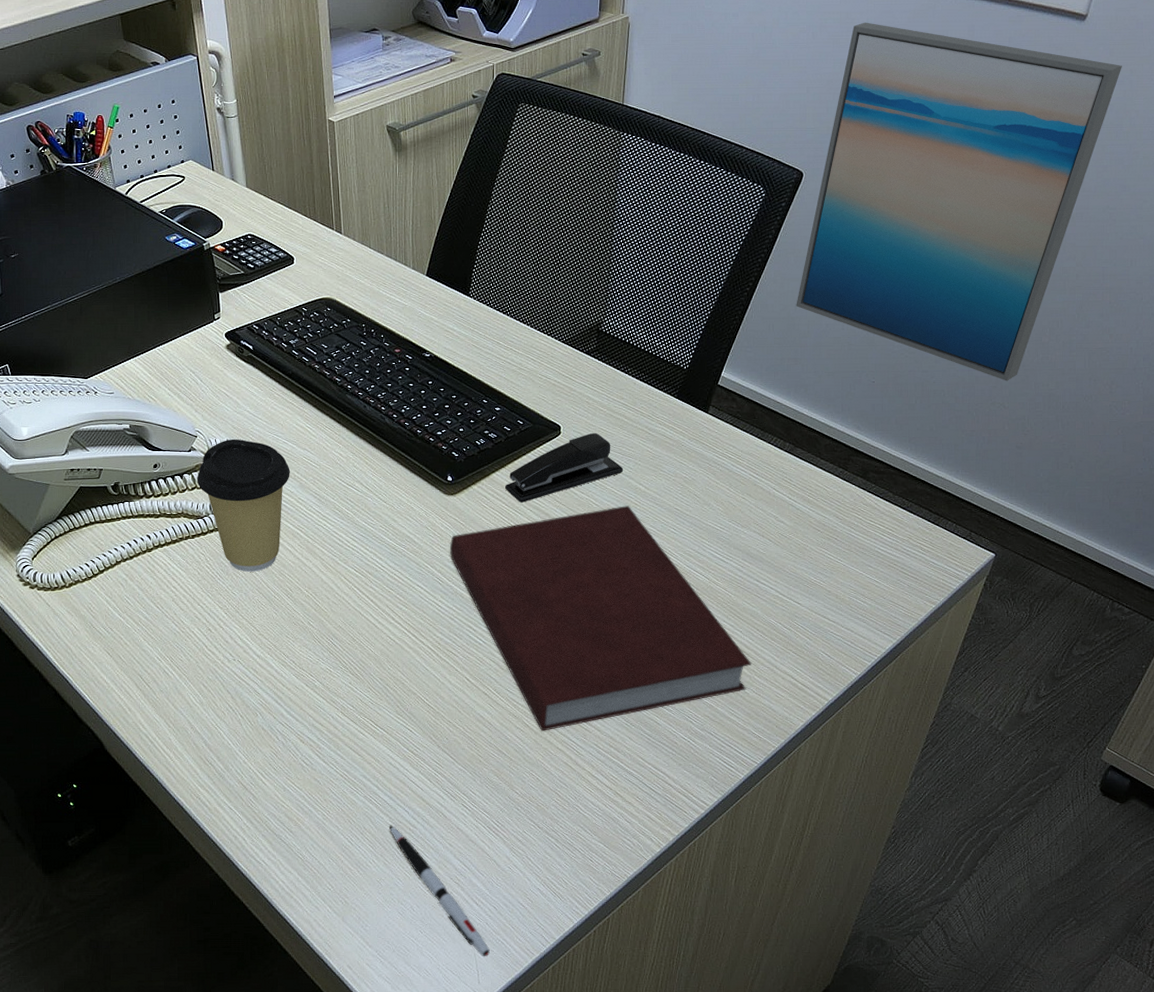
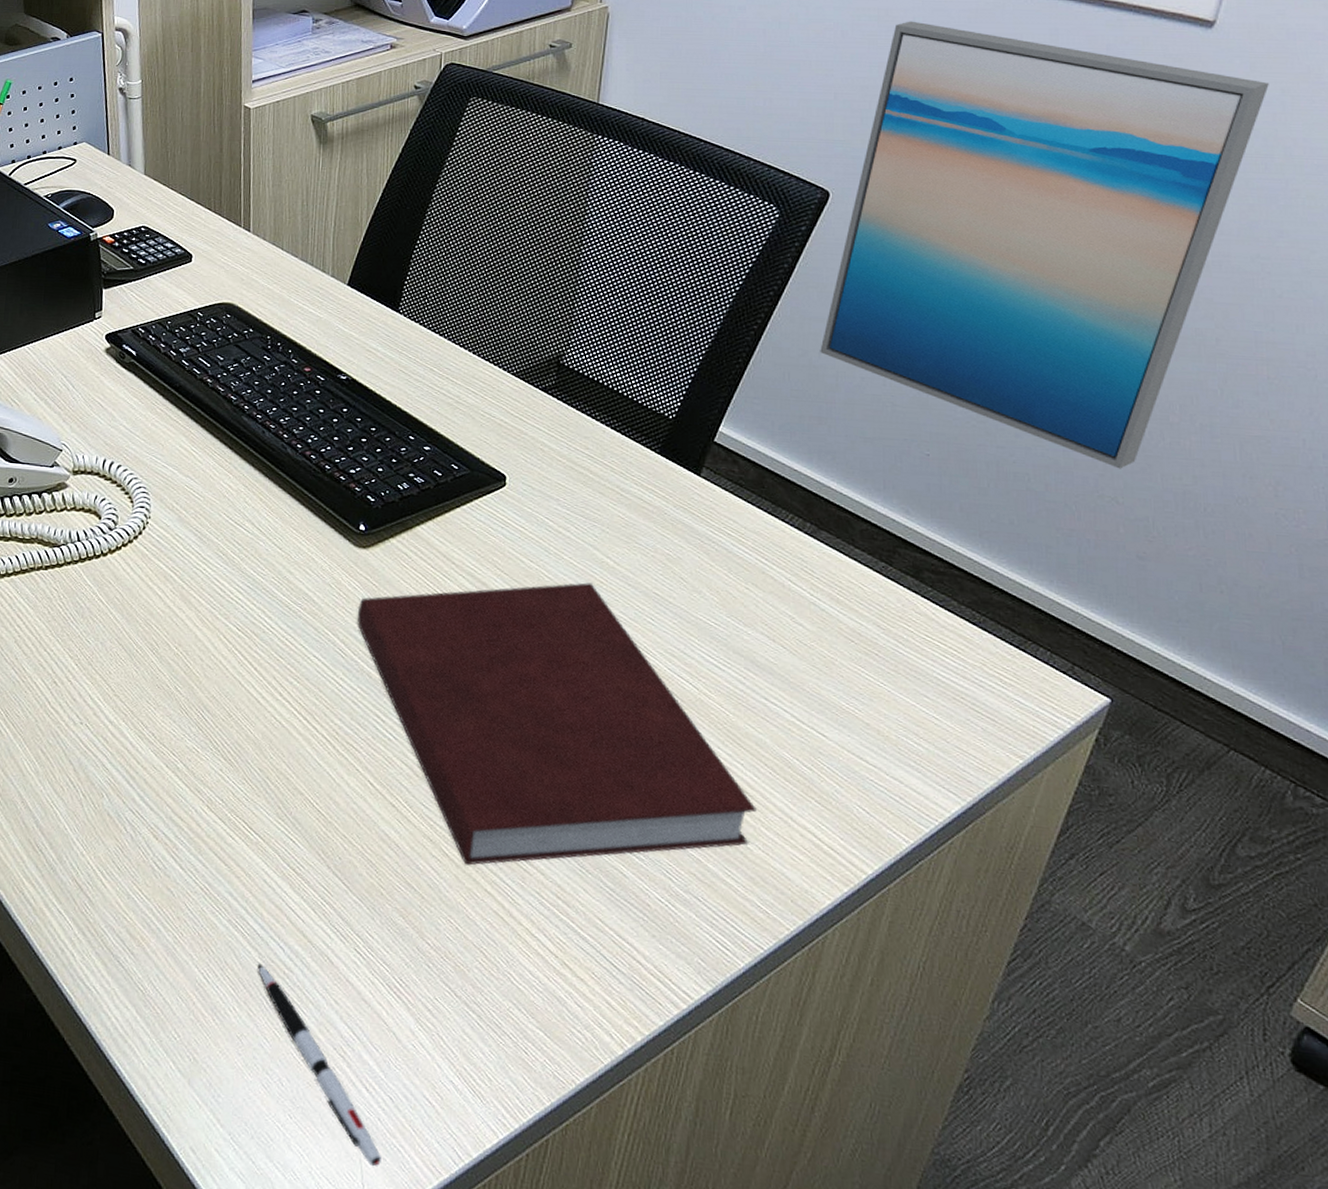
coffee cup: present [197,439,290,572] -> none [57,456,168,618]
stapler: present [504,432,624,503] -> none [431,487,586,566]

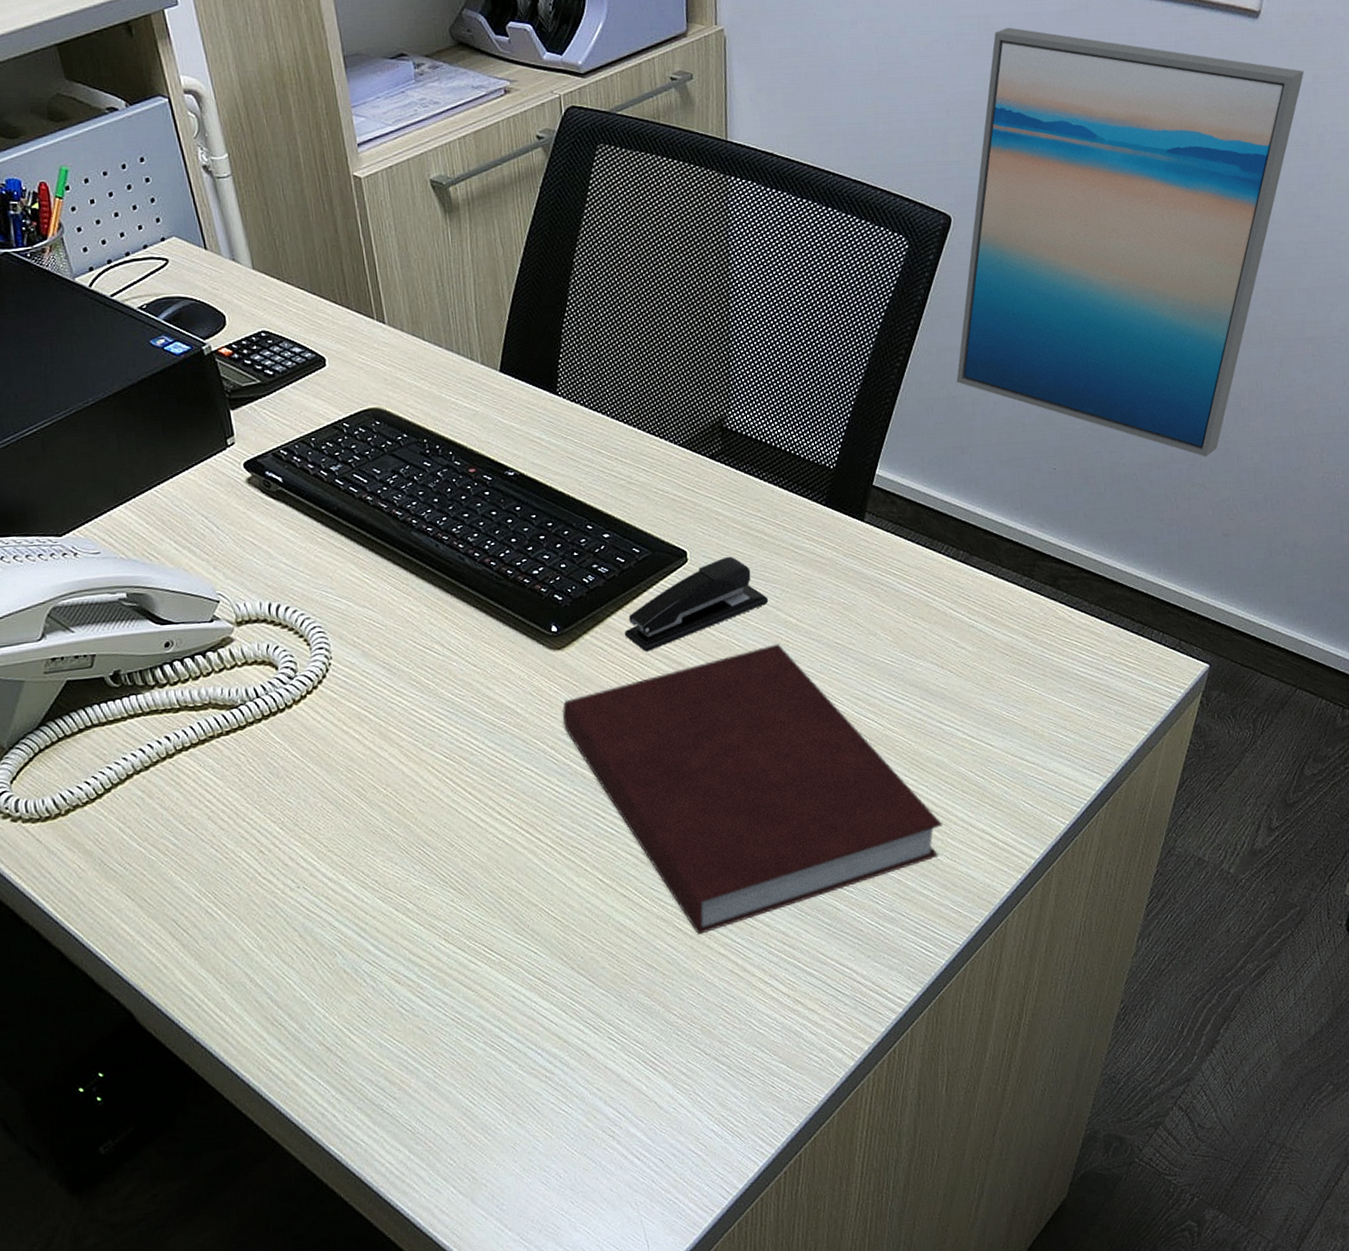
pen: present [258,963,381,1167] -> none [520,1074,660,1223]
stapler: none [431,487,586,566] -> present [624,556,769,652]

